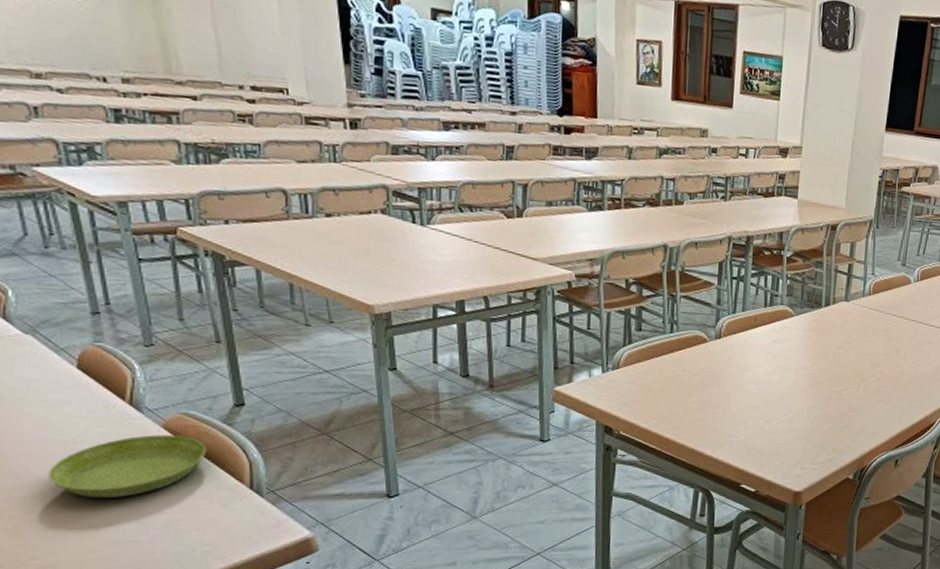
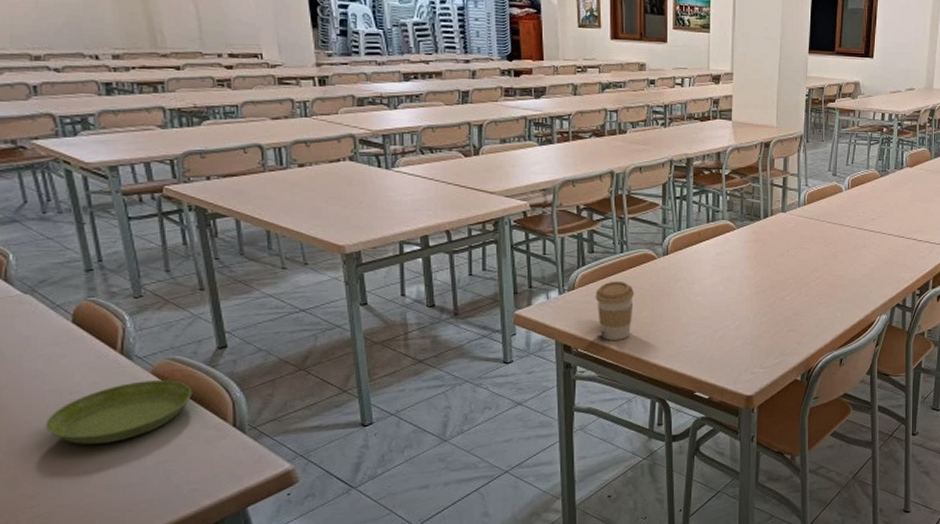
coffee cup: none [640,362,683,425] -> present [595,281,635,340]

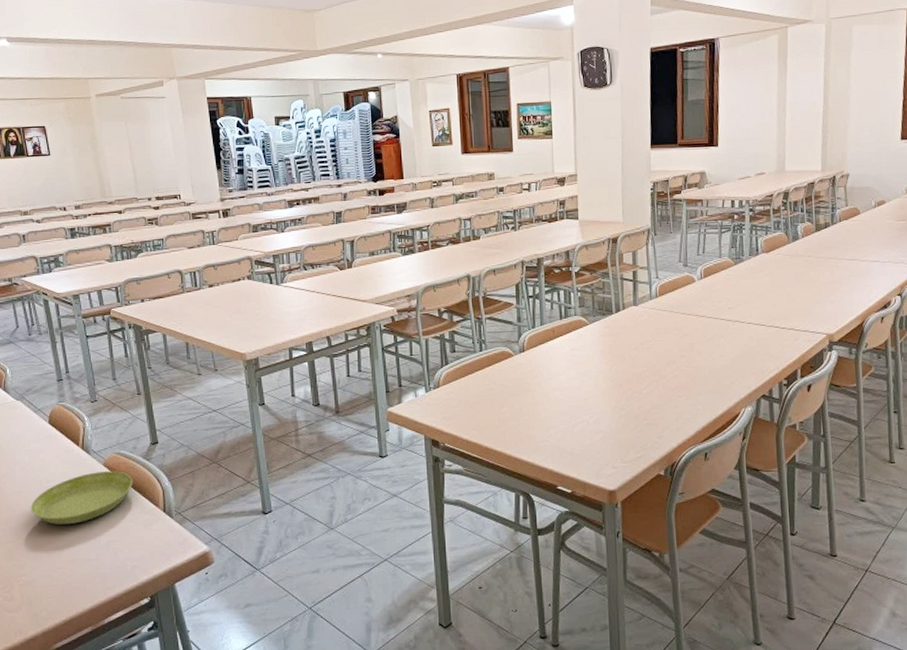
coffee cup: present [595,281,635,340] -> none [458,378,495,435]

